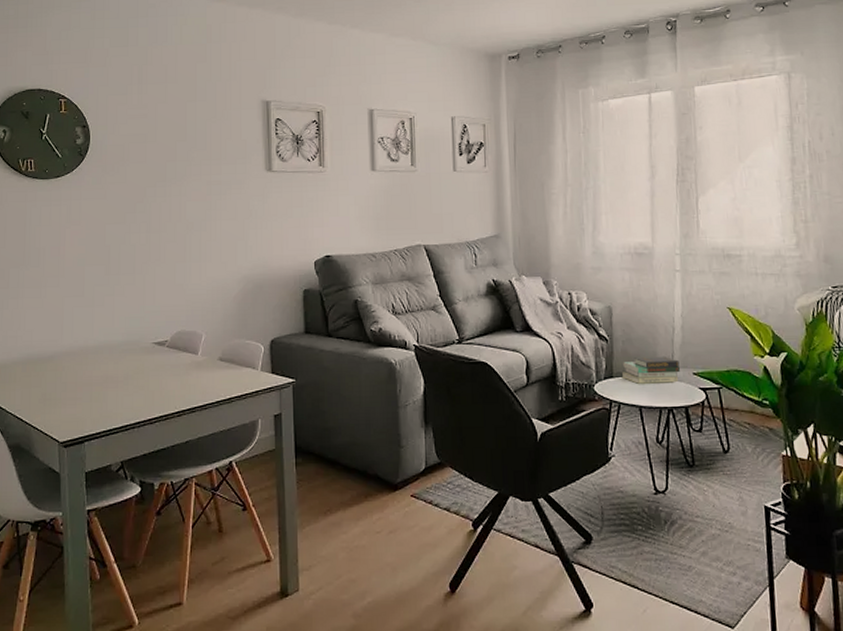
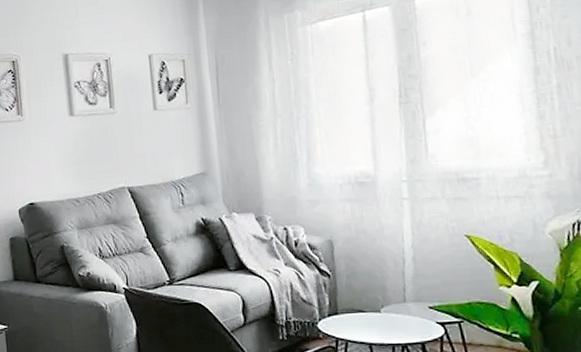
books: present [622,357,680,384] -> none [348,290,414,320]

